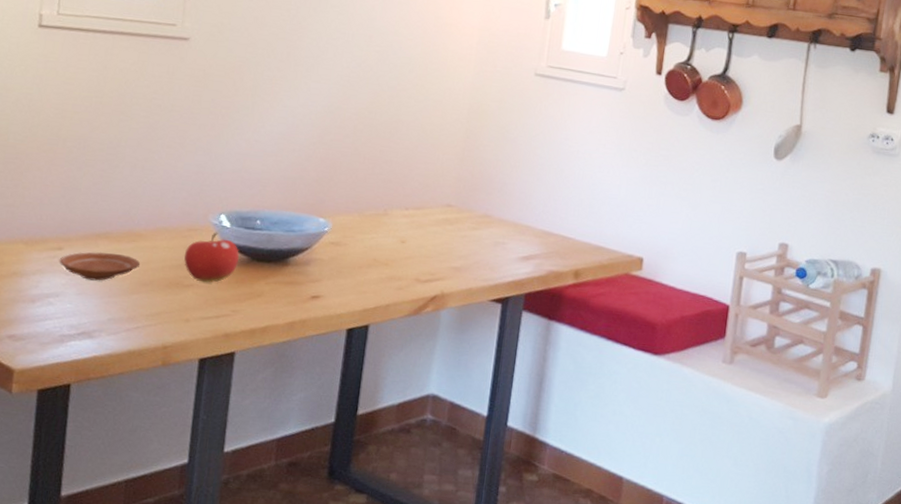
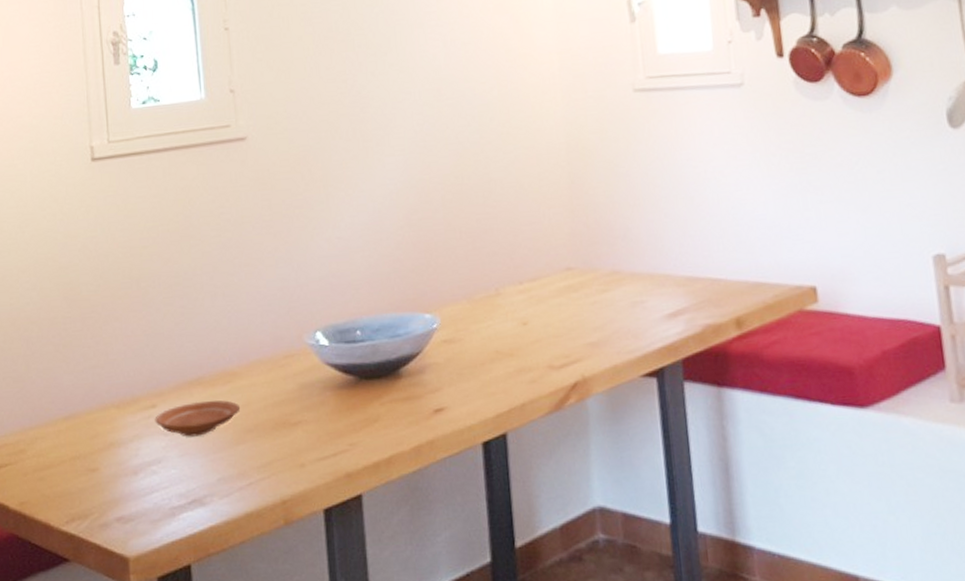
fruit: present [184,232,239,283] -> none [285,353,345,417]

